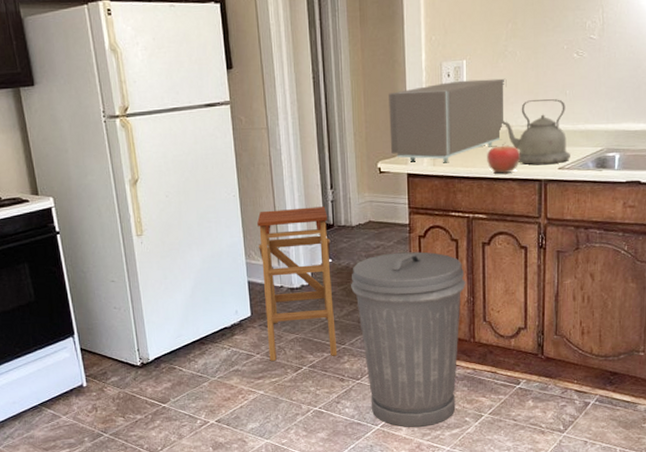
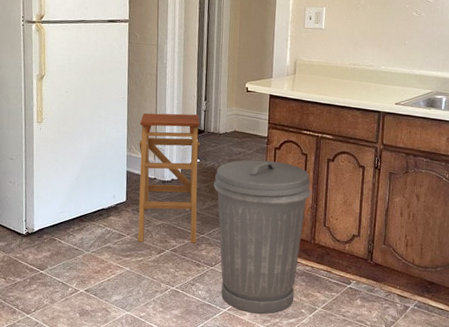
microwave: present [389,78,507,162] -> none [257,23,358,89]
fruit: present [487,143,520,174] -> none [337,78,364,103]
kettle: present [502,99,570,165] -> none [351,46,406,100]

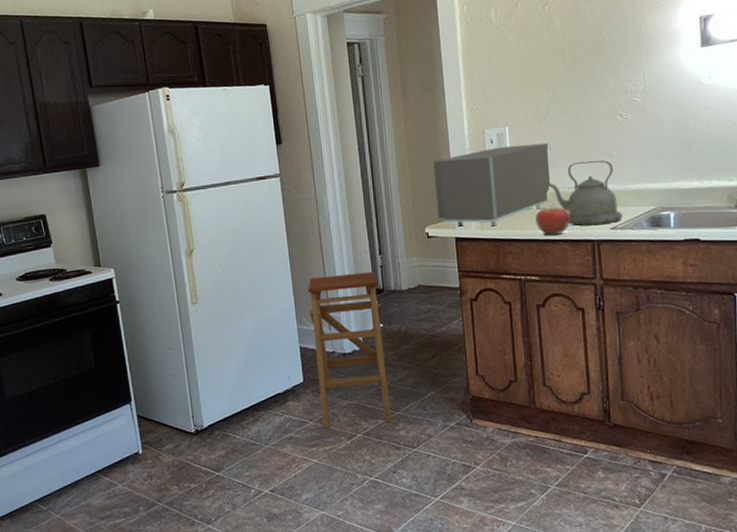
trash can: present [214,159,311,314] -> none [403,315,522,499]
microwave: none [257,23,358,89] -> present [433,142,551,225]
fruit: none [337,78,364,103] -> present [535,205,570,235]
kettle: none [351,46,406,100] -> present [549,160,622,226]

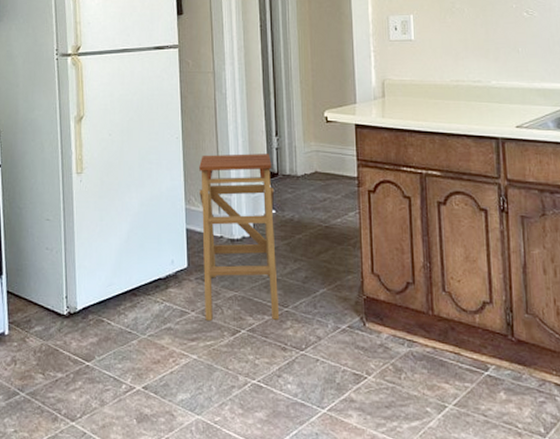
microwave: present [433,142,551,225] -> none [335,34,456,114]
fruit: present [535,205,570,235] -> none [438,97,474,129]
kettle: present [549,160,622,226] -> none [453,56,528,122]

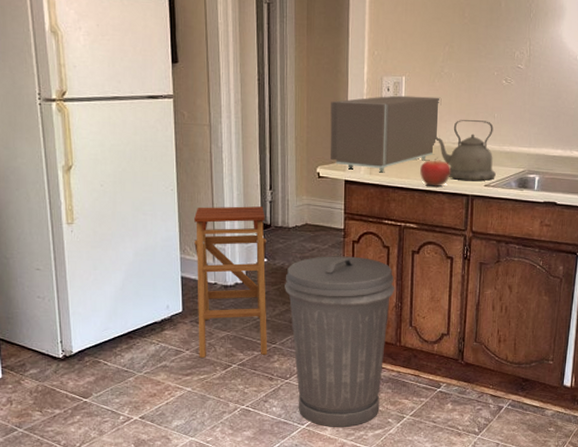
trash can: none [295,207,421,415] -> present [285,256,395,427]
microwave: none [335,34,456,114] -> present [330,95,442,172]
fruit: none [438,97,474,129] -> present [420,158,451,186]
kettle: none [453,56,528,122] -> present [435,120,496,181]

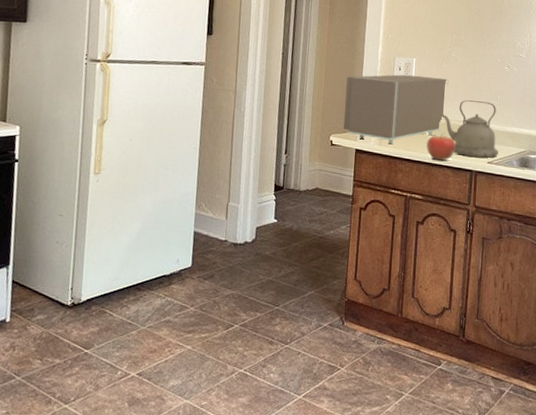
step ladder: present [194,206,268,358] -> none [202,166,279,317]
trash can: present [285,256,395,427] -> none [292,221,399,401]

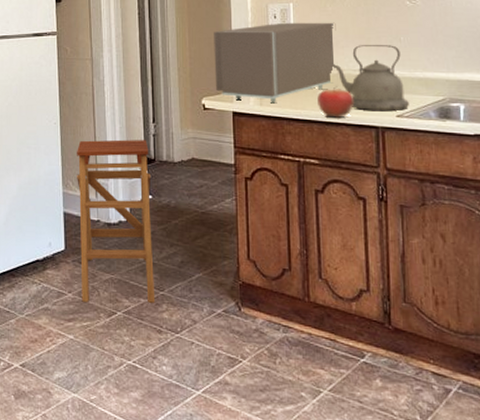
step ladder: none [202,166,279,317] -> present [77,139,156,303]

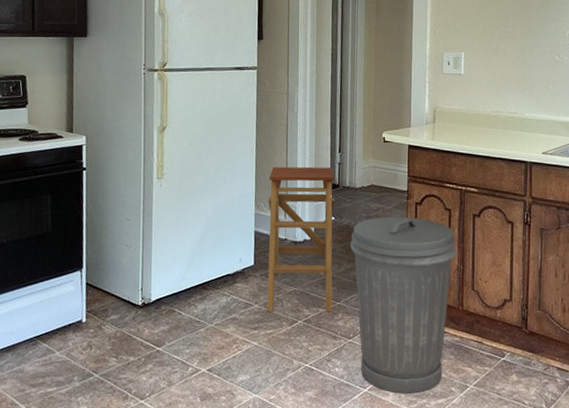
trash can: none [172,194,298,398] -> present [350,216,457,394]
microwave: present [214,22,336,102] -> none [395,69,498,138]
fruit: present [317,86,353,118] -> none [480,126,509,153]
kettle: present [332,45,409,112] -> none [493,91,553,149]

